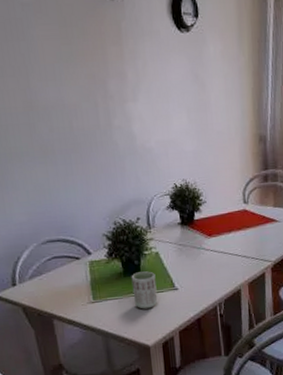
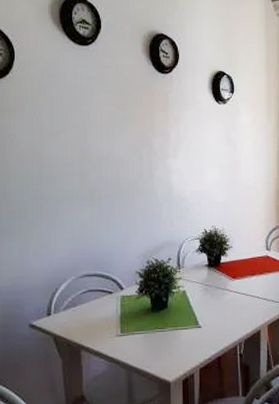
cup: present [131,271,158,309] -> none [158,308,182,345]

